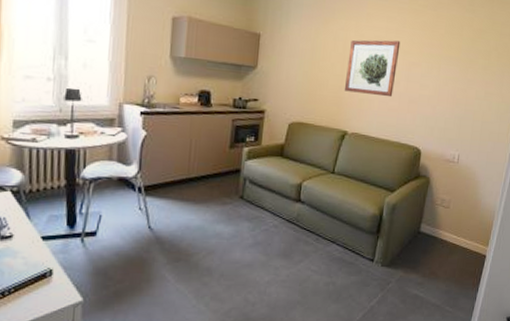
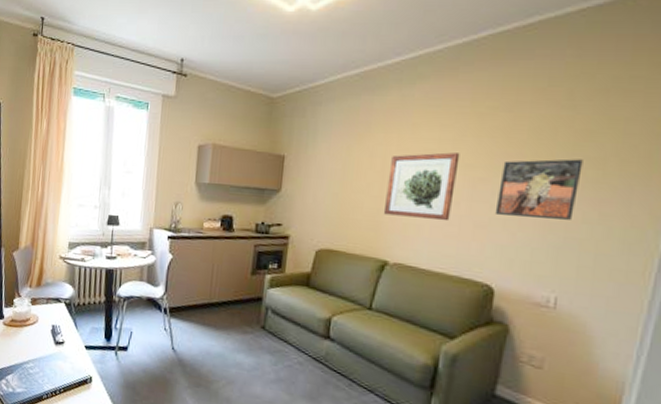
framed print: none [423,49,478,97] -> present [494,159,583,220]

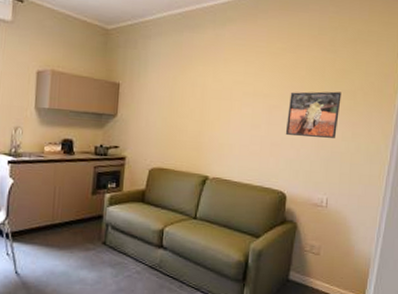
wall art: present [383,152,460,222] -> none [203,84,260,141]

